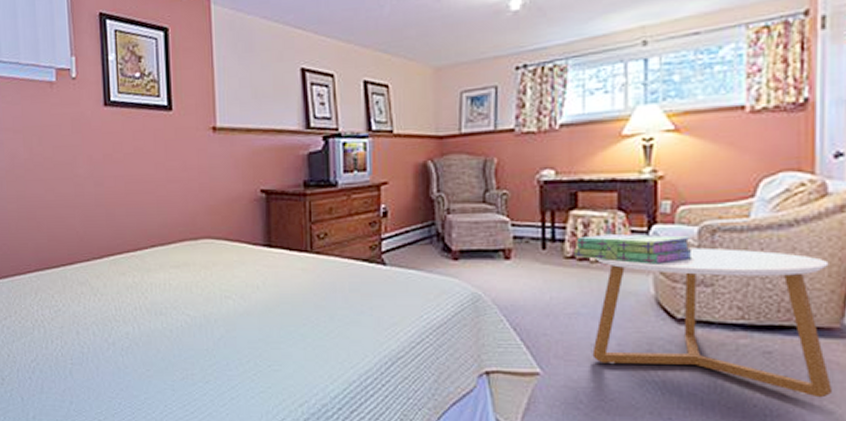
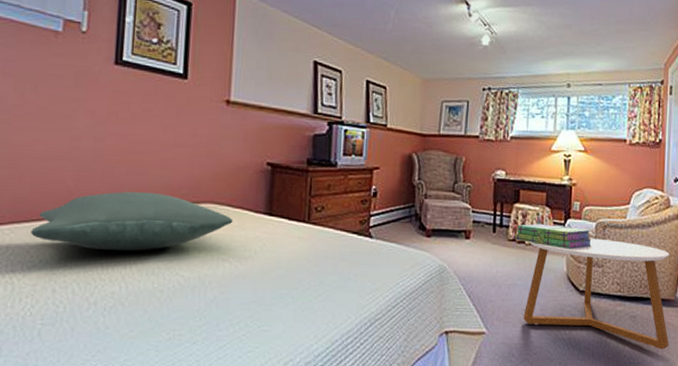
pillow: none [53,231,232,292] -> present [31,191,233,251]

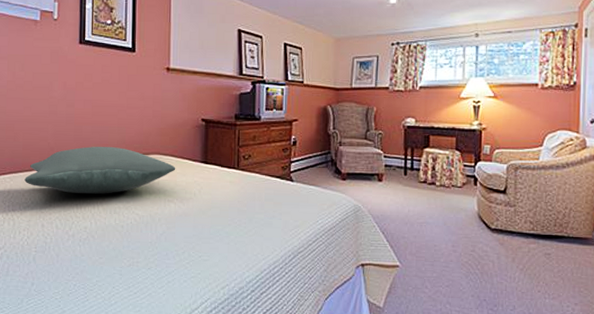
stack of books: present [514,223,593,249] -> none [425,166,504,190]
coffee table: present [523,238,670,350] -> none [435,179,586,286]

